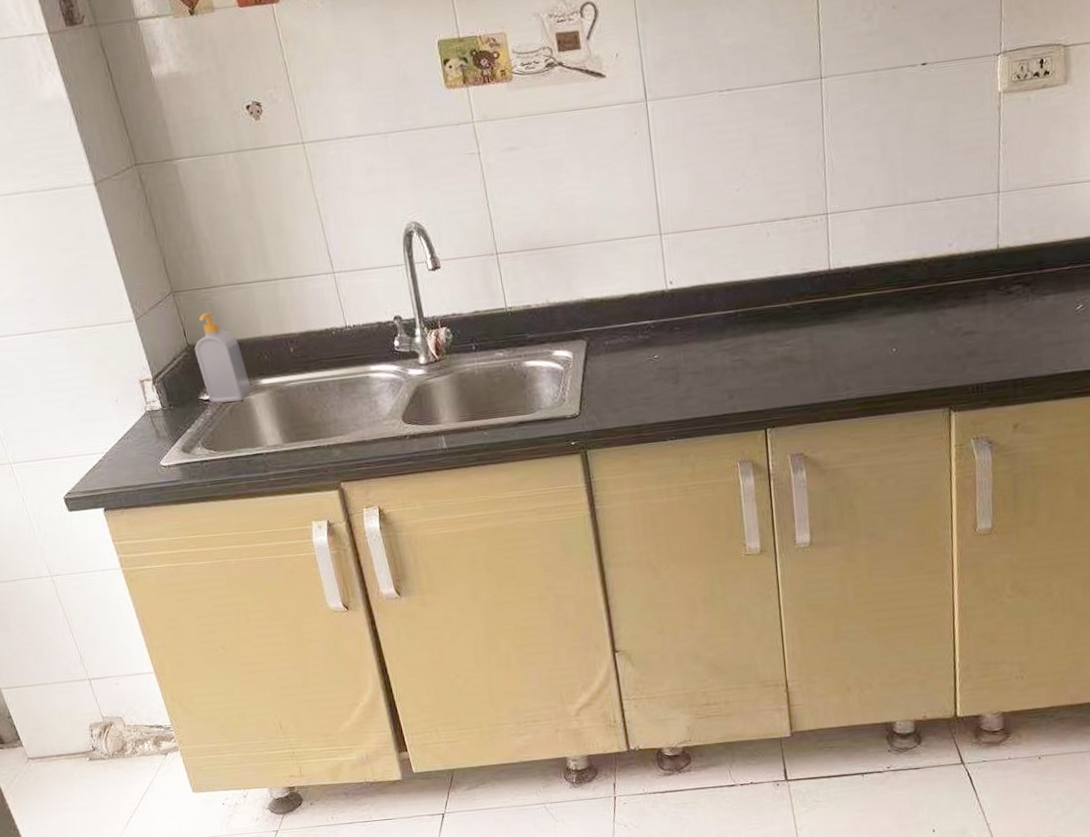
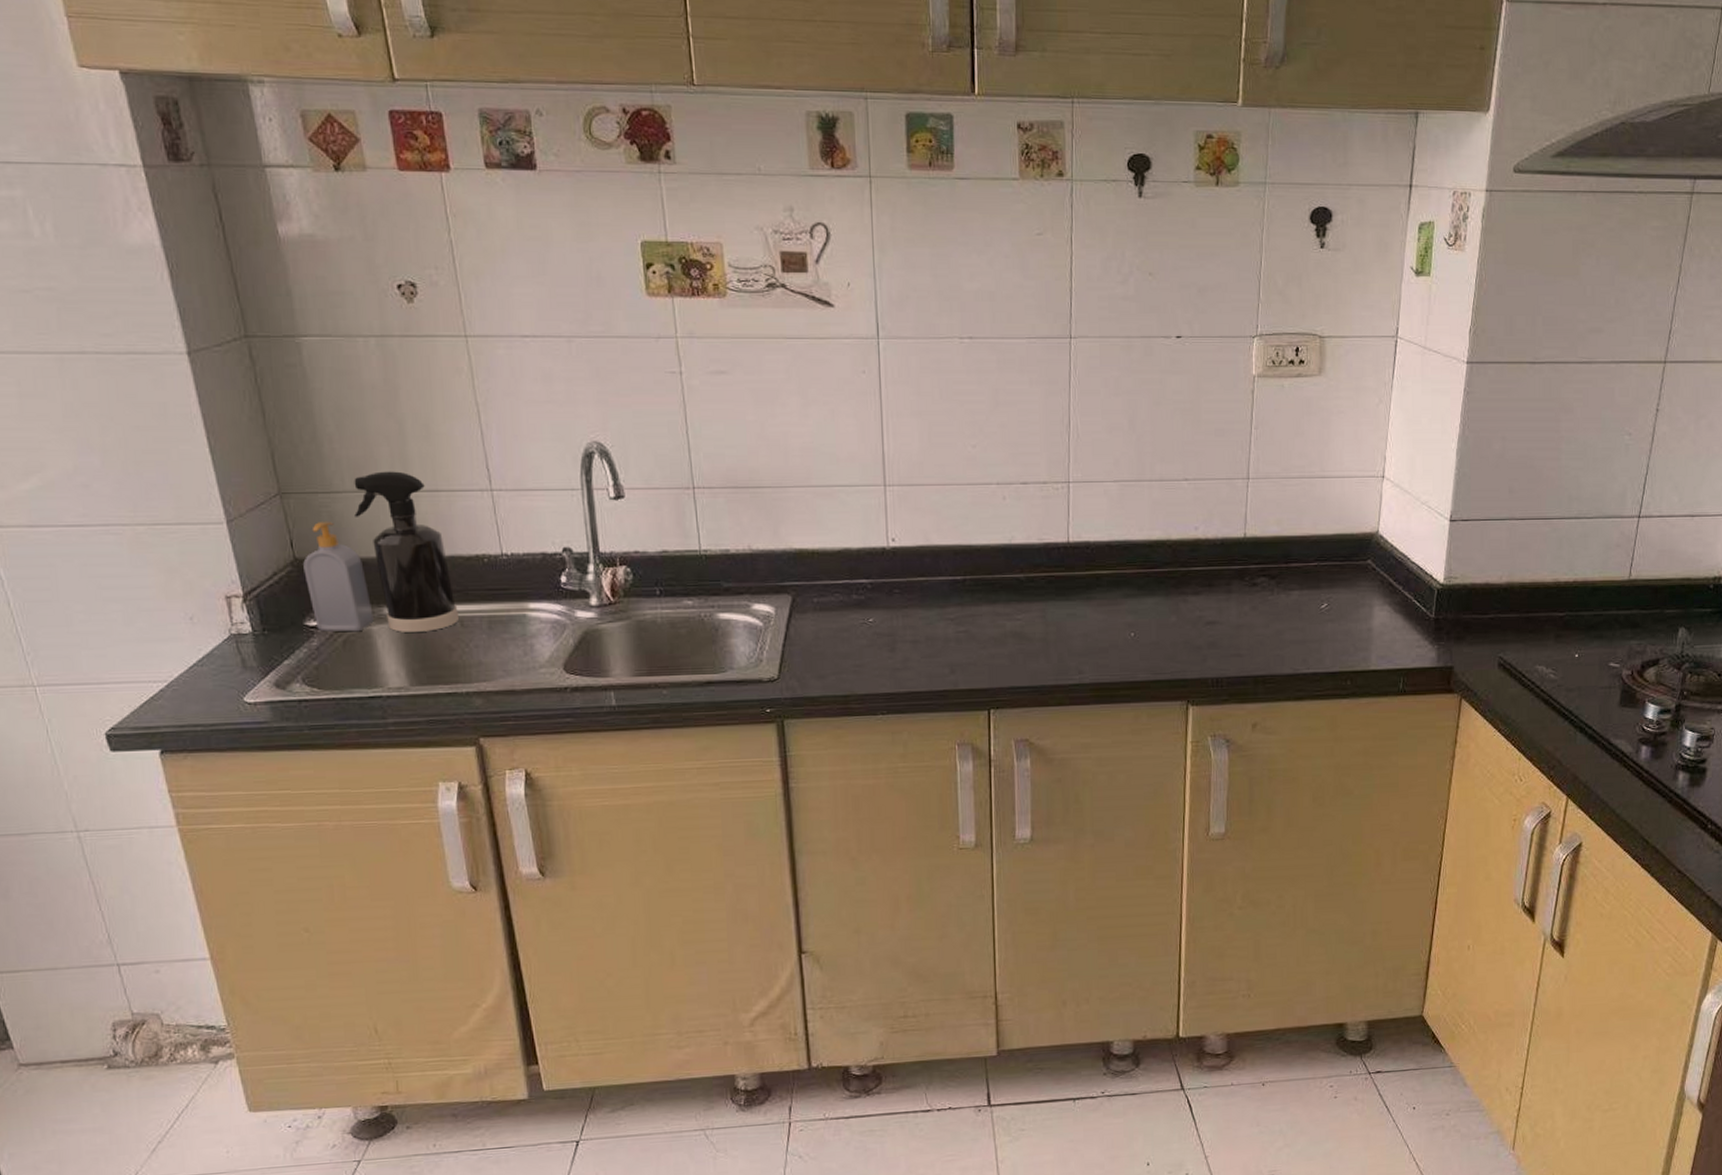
spray bottle: none [227,264,317,399] -> present [354,471,459,632]

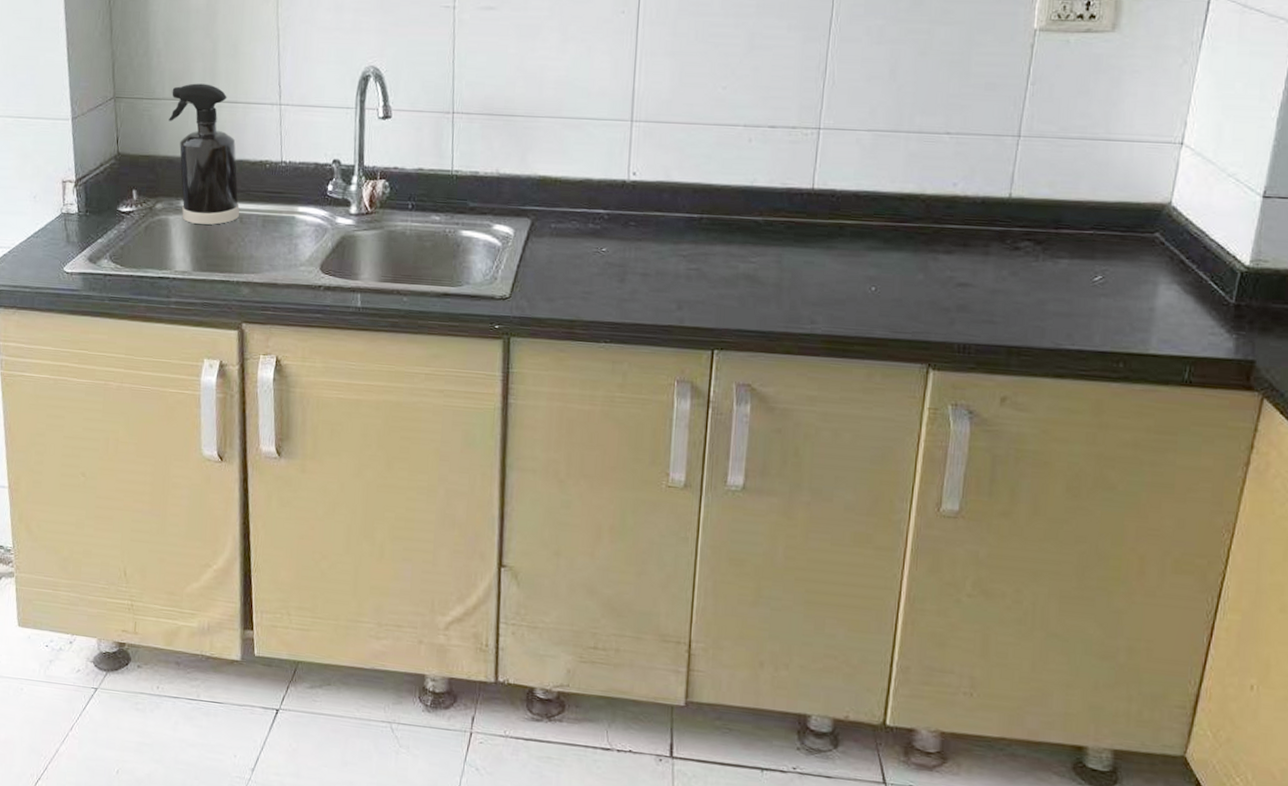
soap bottle: present [303,522,374,632] -> none [123,123,172,220]

